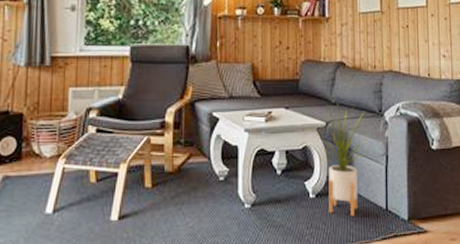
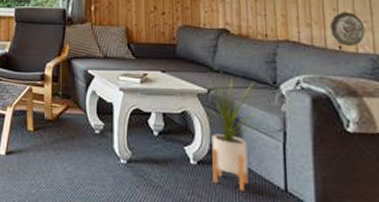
decorative plate: none [422,43,446,74] -> present [330,12,365,47]

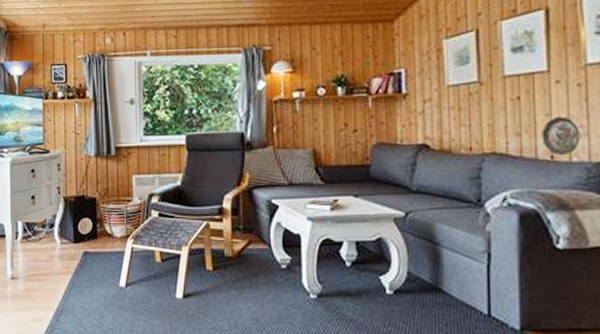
house plant: present [190,71,261,191] -> none [385,191,464,319]

